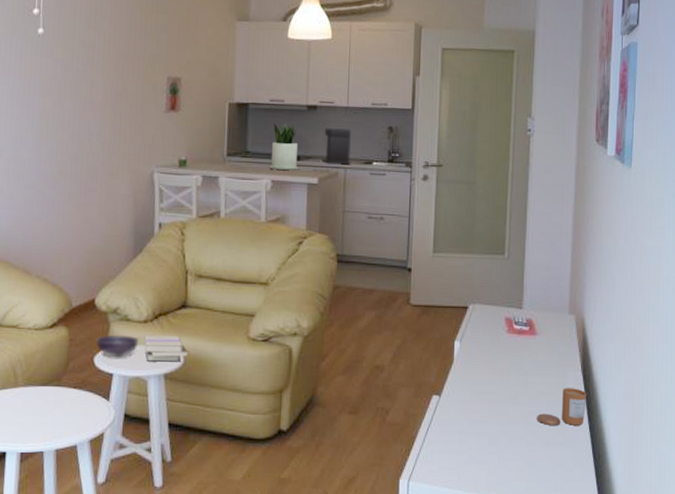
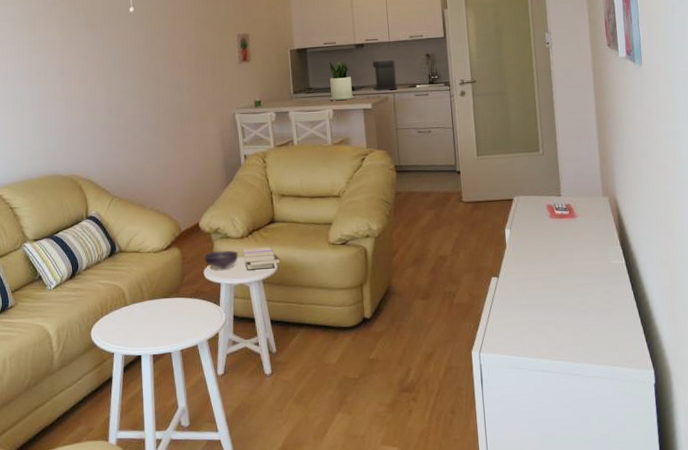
candle: present [537,388,586,426] -> none [585,260,628,294]

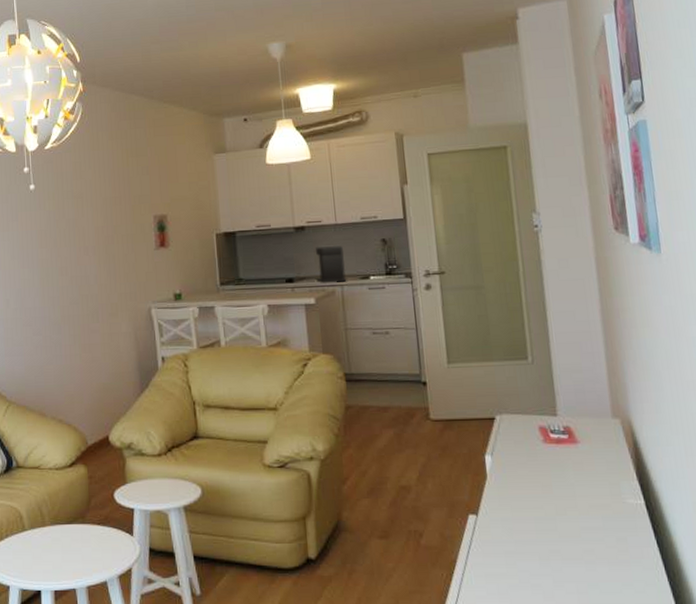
bowl: present [203,250,239,270] -> none [114,470,155,493]
books: present [242,247,281,270] -> none [160,468,205,495]
planter: present [328,61,356,101] -> none [262,247,295,295]

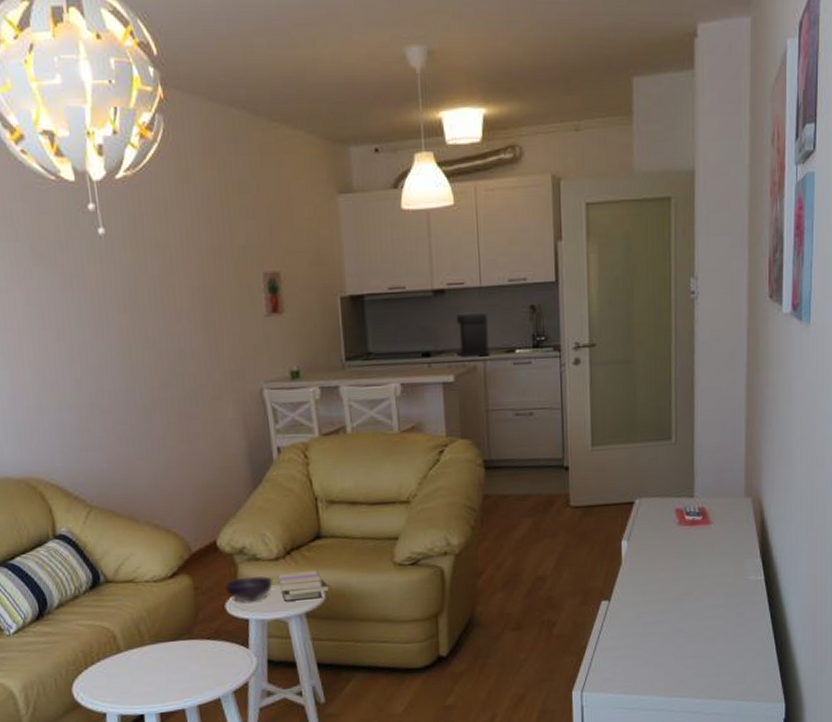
bowl: none [114,470,155,493] -> present [224,576,273,603]
books: none [160,468,205,495] -> present [278,570,330,602]

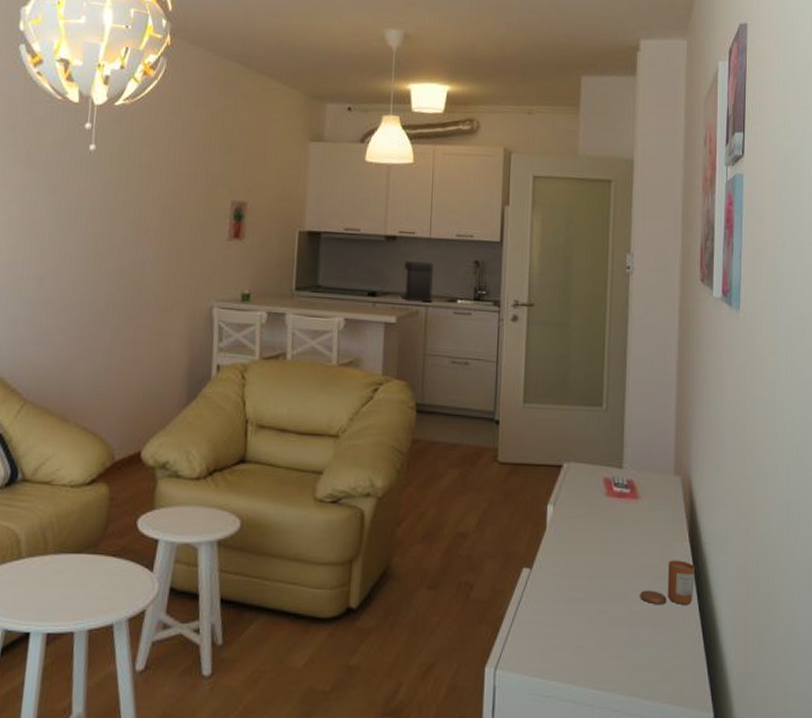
bowl: present [224,576,273,603] -> none [140,494,190,521]
books: present [278,570,330,602] -> none [195,495,246,527]
candle: none [714,575,766,618] -> present [640,560,695,605]

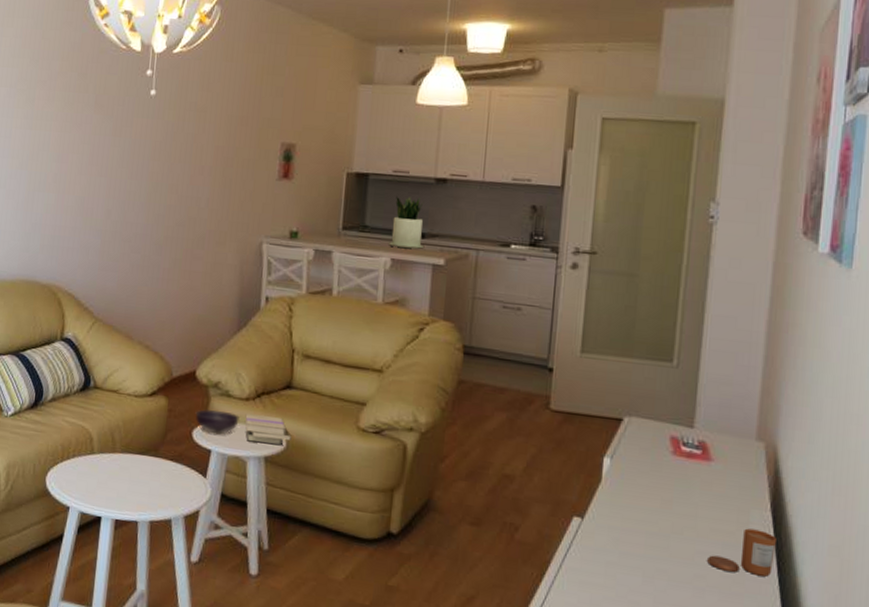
bowl: none [140,494,190,521] -> present [195,409,239,435]
books: none [195,495,246,527] -> present [244,414,292,446]
planter: none [341,254,377,309] -> present [388,196,425,250]
coffee maker: present [400,259,433,304] -> none [450,202,486,248]

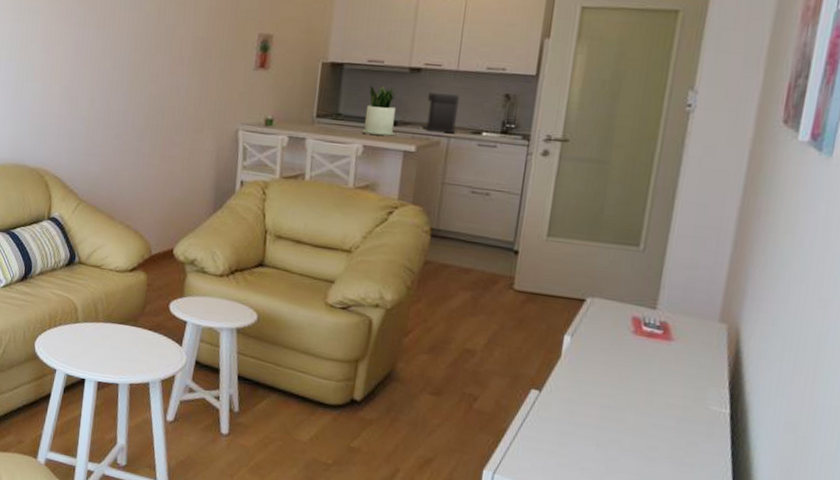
bowl: present [195,409,239,435] -> none [172,284,214,308]
books: present [244,414,292,446] -> none [218,289,263,319]
coffee maker: none [450,202,486,248] -> present [422,91,459,135]
candle: present [707,528,776,577] -> none [661,404,732,449]

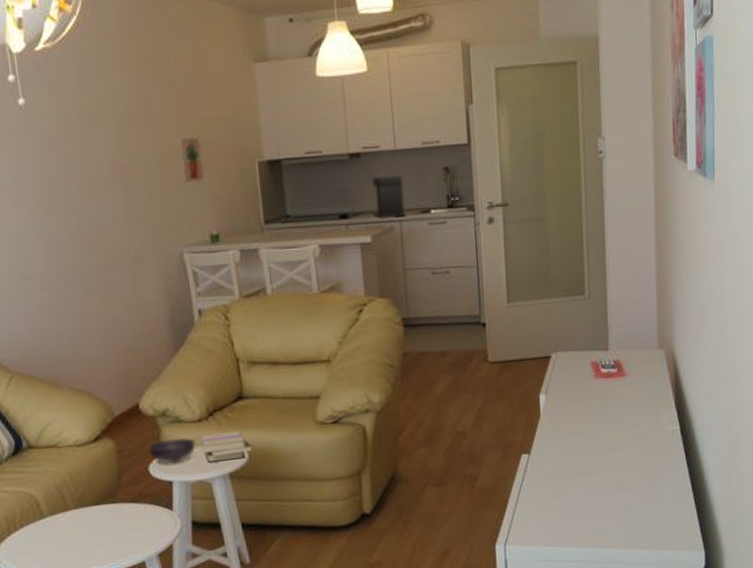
bowl: none [172,284,214,308] -> present [147,438,196,465]
books: none [218,289,263,319] -> present [201,431,253,463]
planter: present [360,85,397,137] -> none [313,177,350,234]

